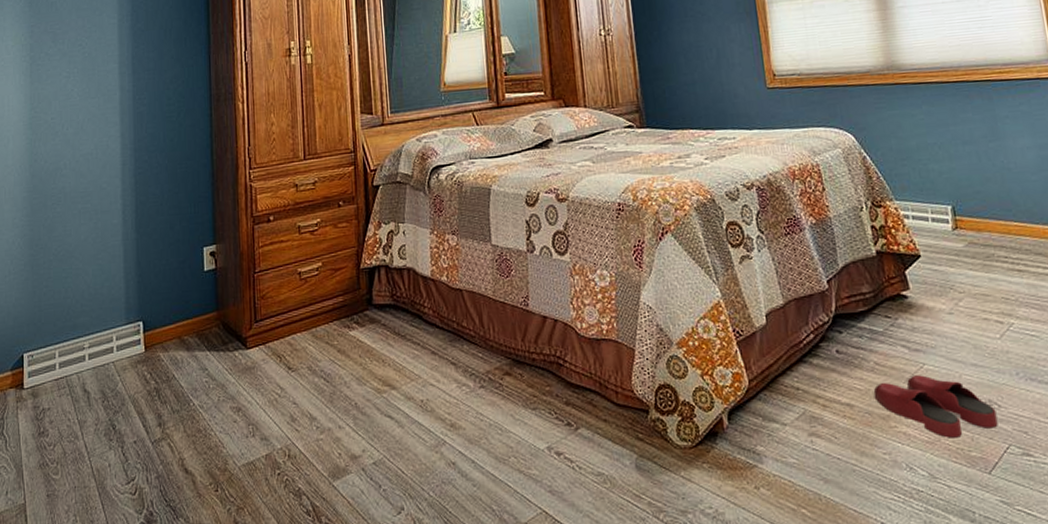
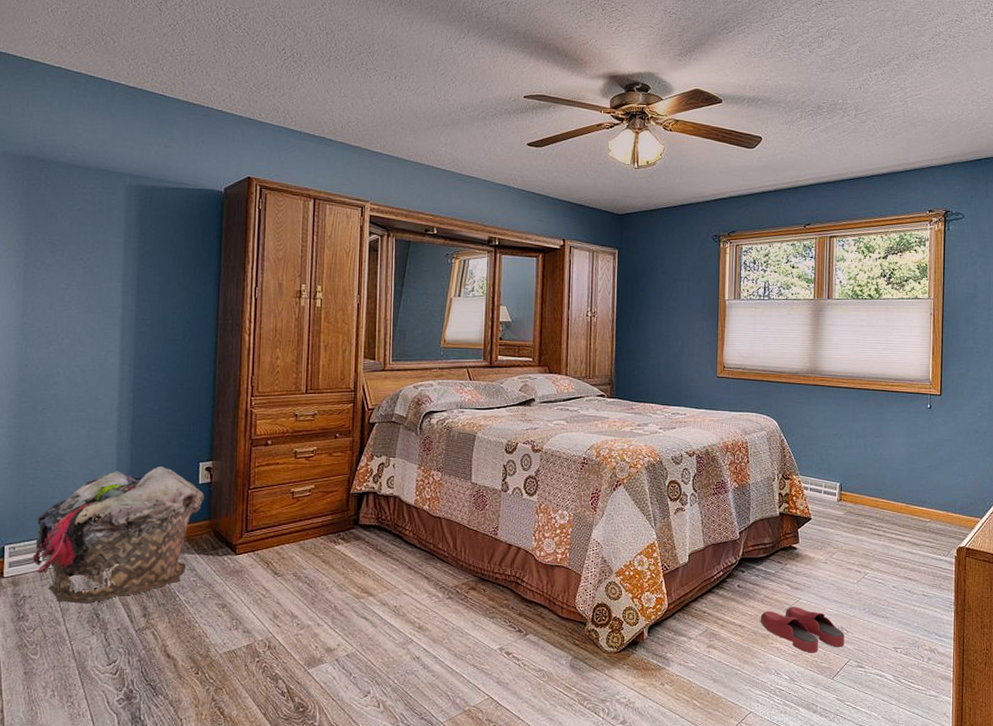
laundry basket: none [49,255,211,414] -> present [32,467,204,604]

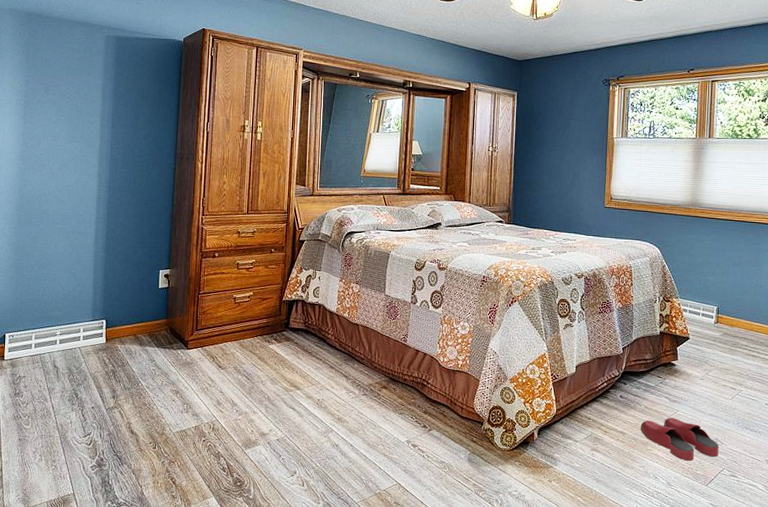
laundry basket: present [32,467,204,604] -> none [26,272,163,385]

